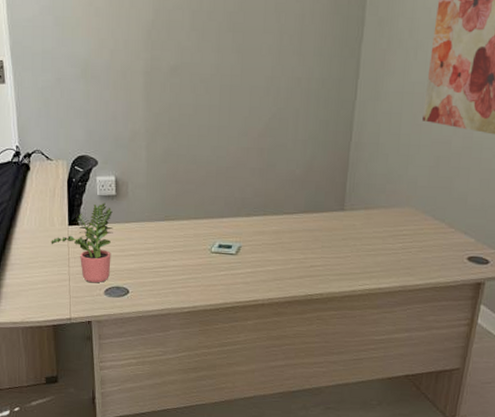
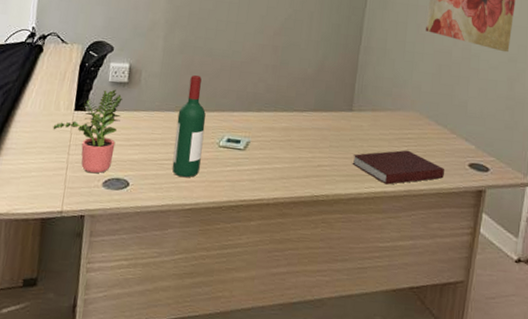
wine bottle: none [167,184,196,283] -> present [172,75,206,178]
notebook: none [345,246,441,282] -> present [352,150,444,185]

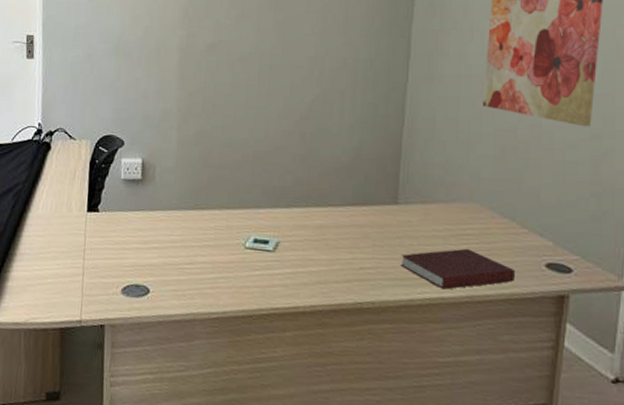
potted plant: present [53,89,123,174] -> none [66,187,137,280]
wine bottle: present [172,75,206,178] -> none [194,169,229,283]

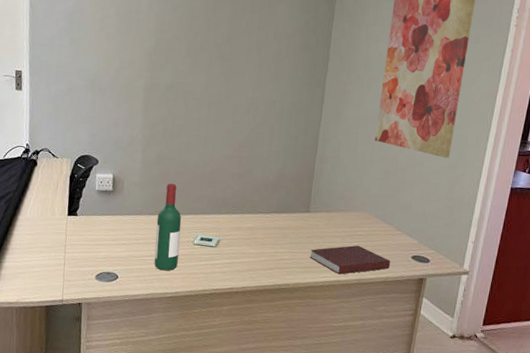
wine bottle: none [194,169,229,283] -> present [154,184,182,271]

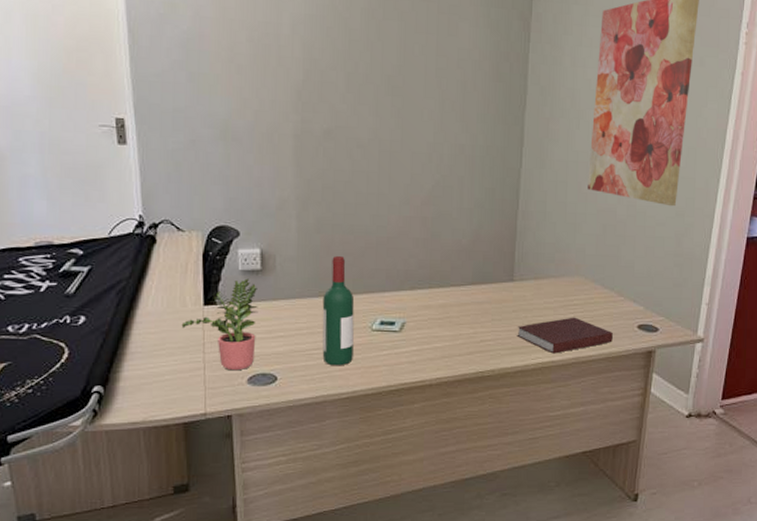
potted plant: none [50,197,109,269] -> present [181,278,258,371]

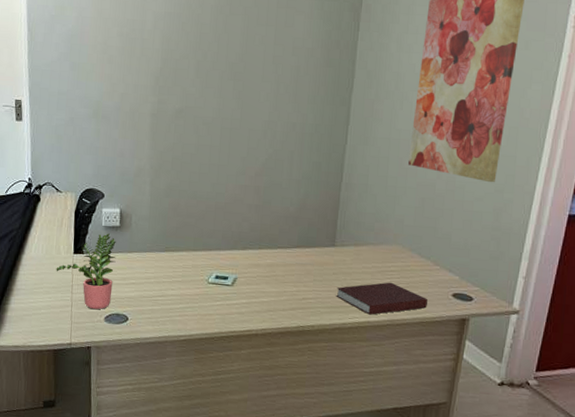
wine bottle: present [322,256,355,366] -> none [166,217,195,312]

